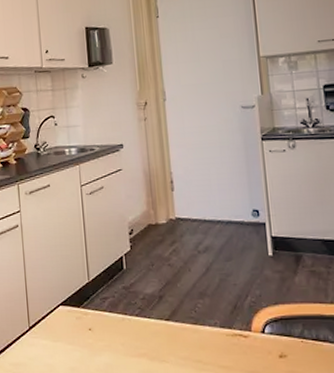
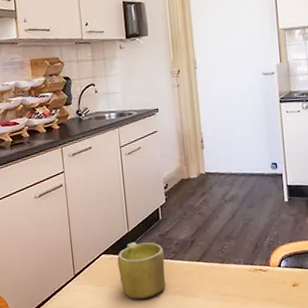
mug: none [76,293,131,360] -> present [117,241,166,299]

